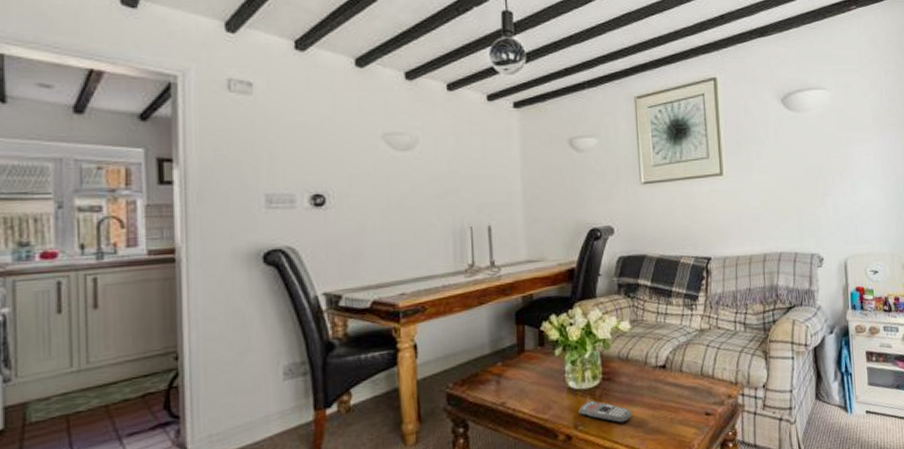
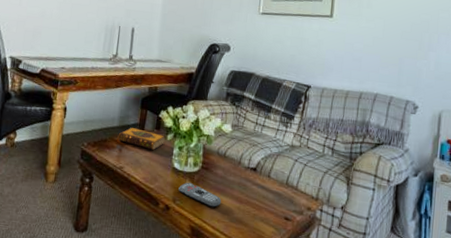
hardback book: none [492,350,552,374] -> present [117,127,165,151]

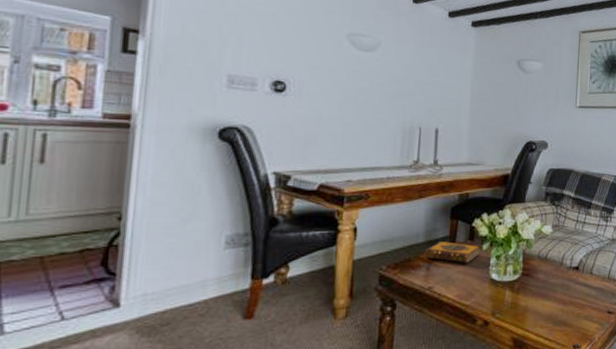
remote control: present [178,182,222,207] -> none [498,292,545,314]

